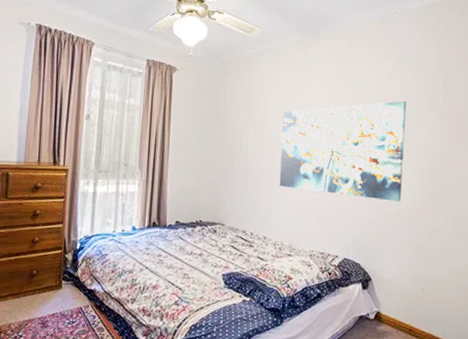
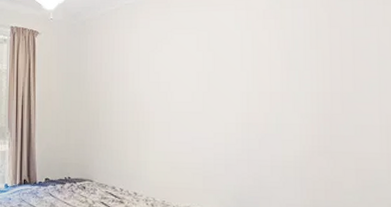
wall art: present [279,101,406,202] -> none [147,44,286,152]

